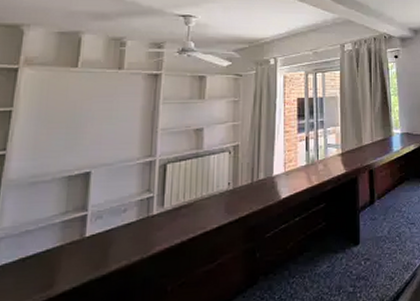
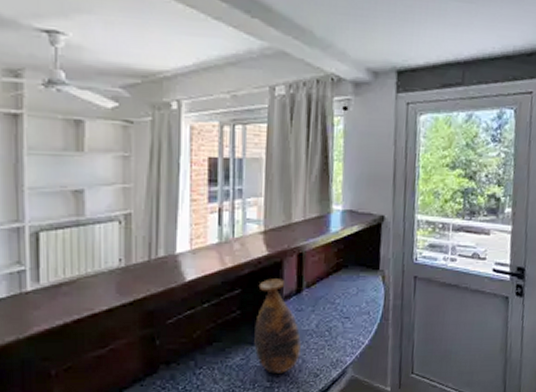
vase: none [338,192,376,279] -> present [254,278,301,374]

